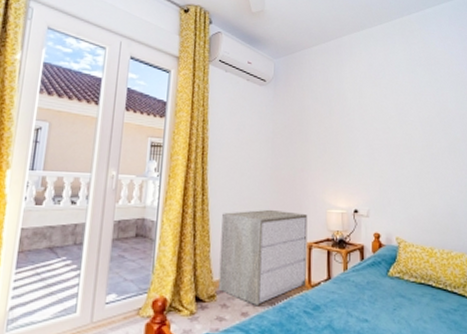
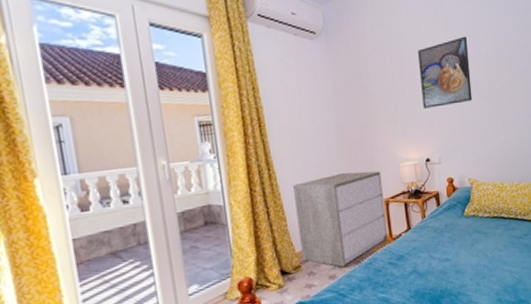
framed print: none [357,100,407,162] -> present [418,36,473,109]

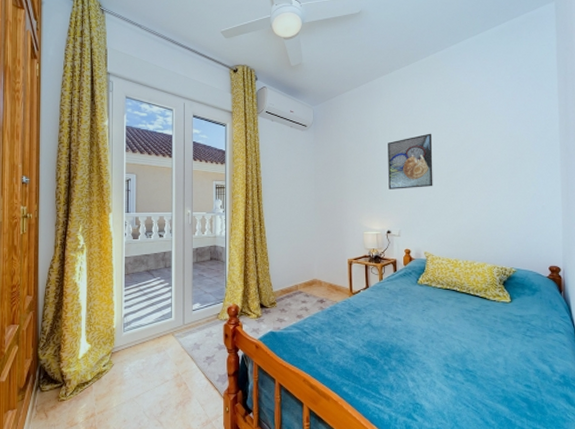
dresser: present [293,171,388,268] -> none [277,234,348,310]

